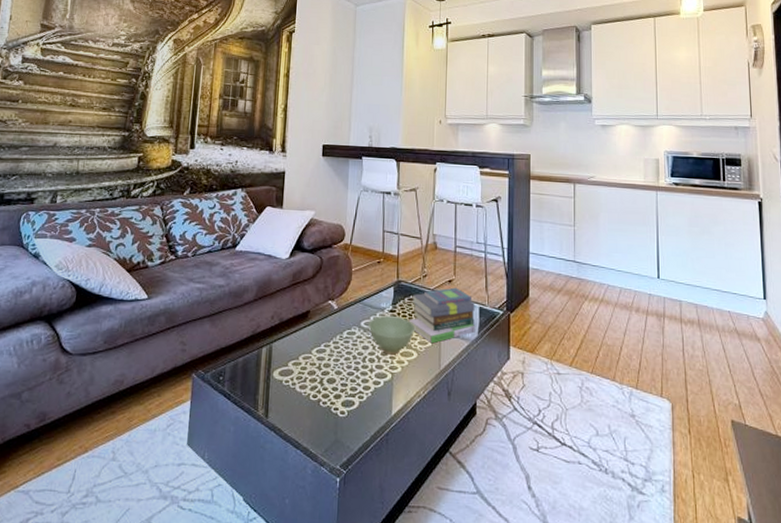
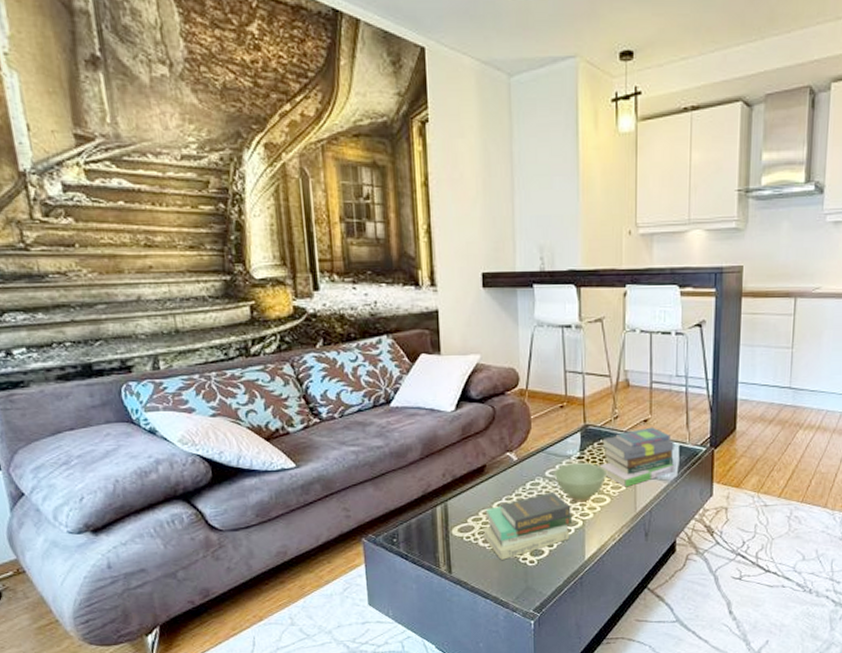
books: none [300,341,383,408] -> present [482,491,573,560]

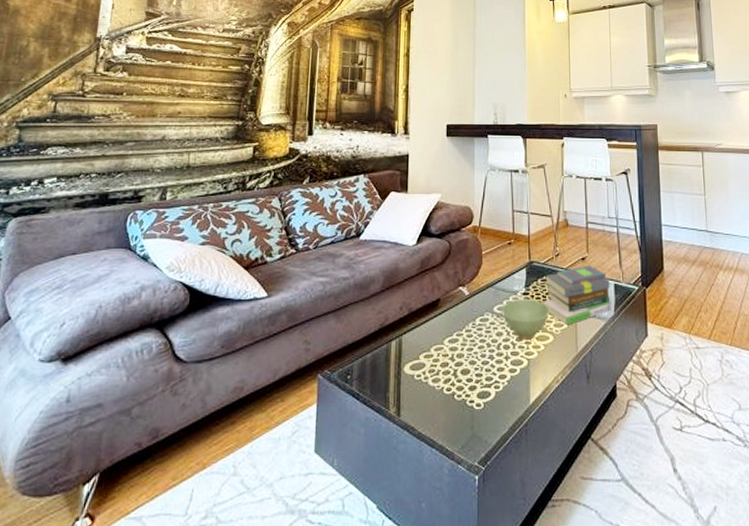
books: present [482,491,573,560] -> none [432,328,518,402]

